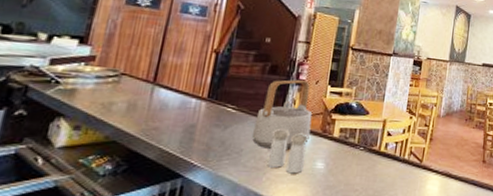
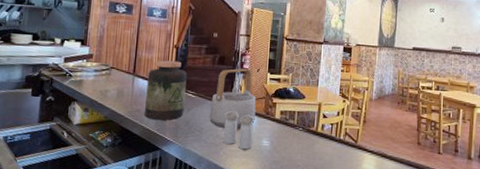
jar: none [164,66,228,140] -> present [145,60,187,120]

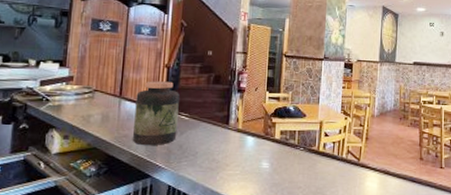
teapot: present [209,68,256,129] -> none [204,87,255,151]
salt and pepper shaker: present [222,111,254,150] -> none [219,133,252,173]

